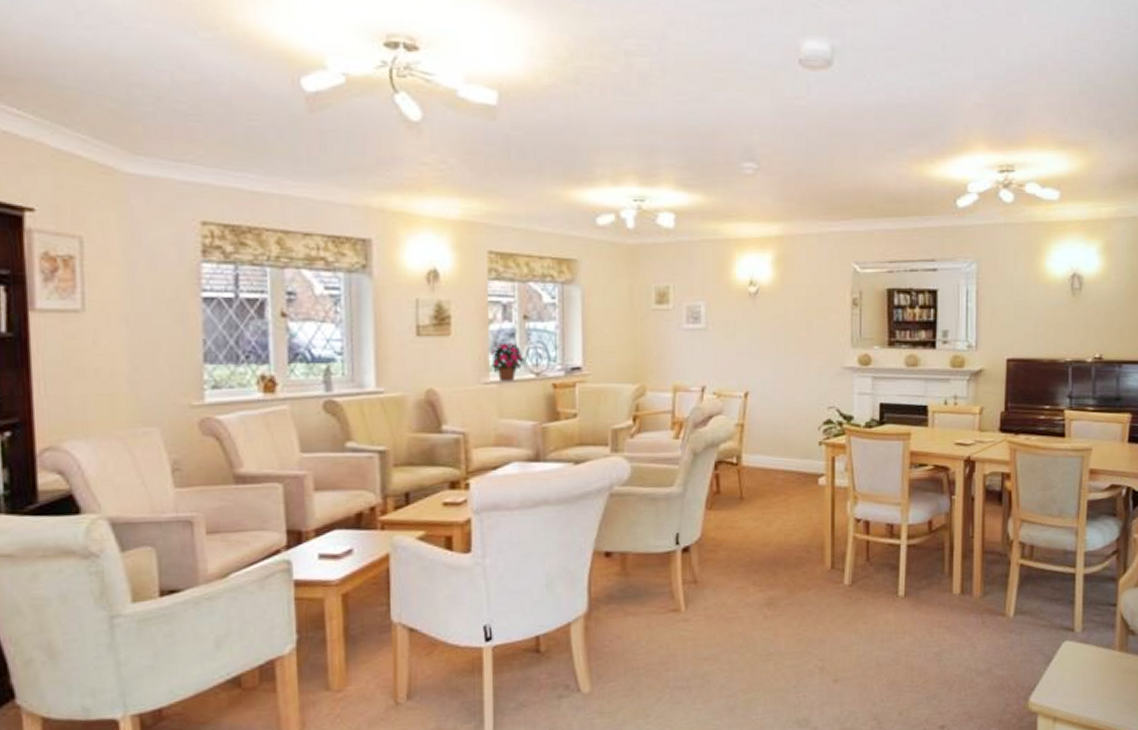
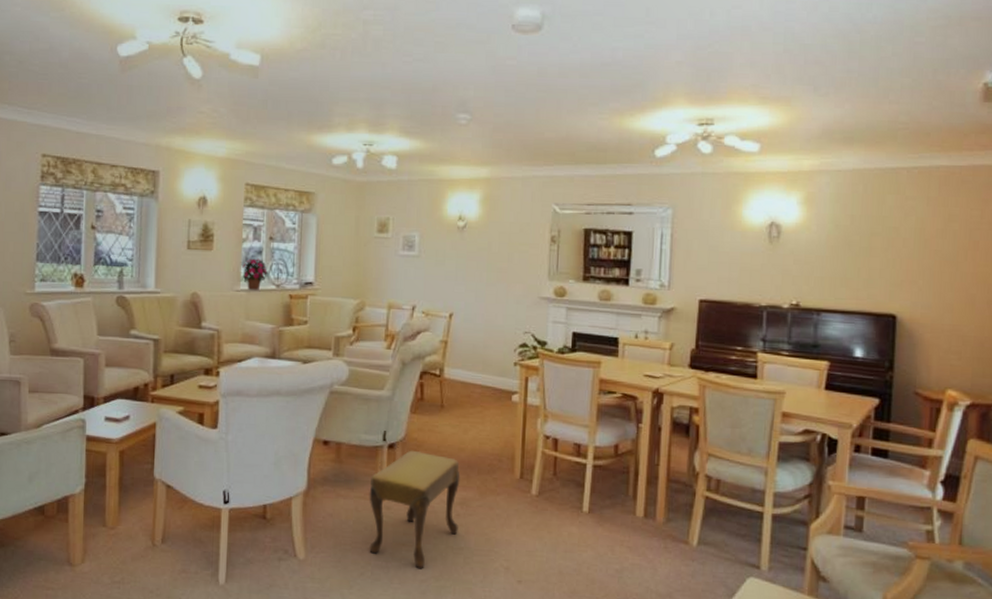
footstool: none [663,551,766,684] -> present [369,450,461,569]

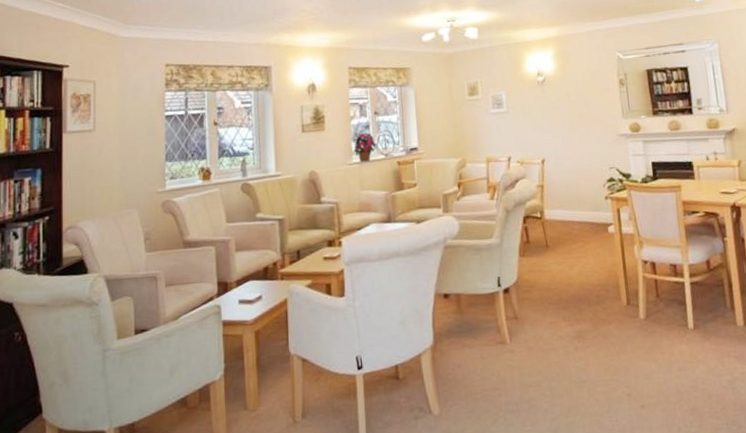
footstool: present [369,450,461,569] -> none [491,291,579,408]

